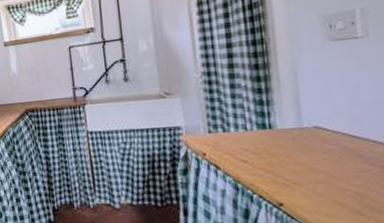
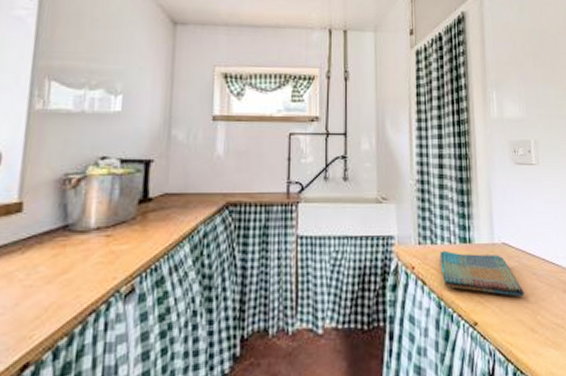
dish towel: none [233,137,346,180] -> present [439,250,524,297]

